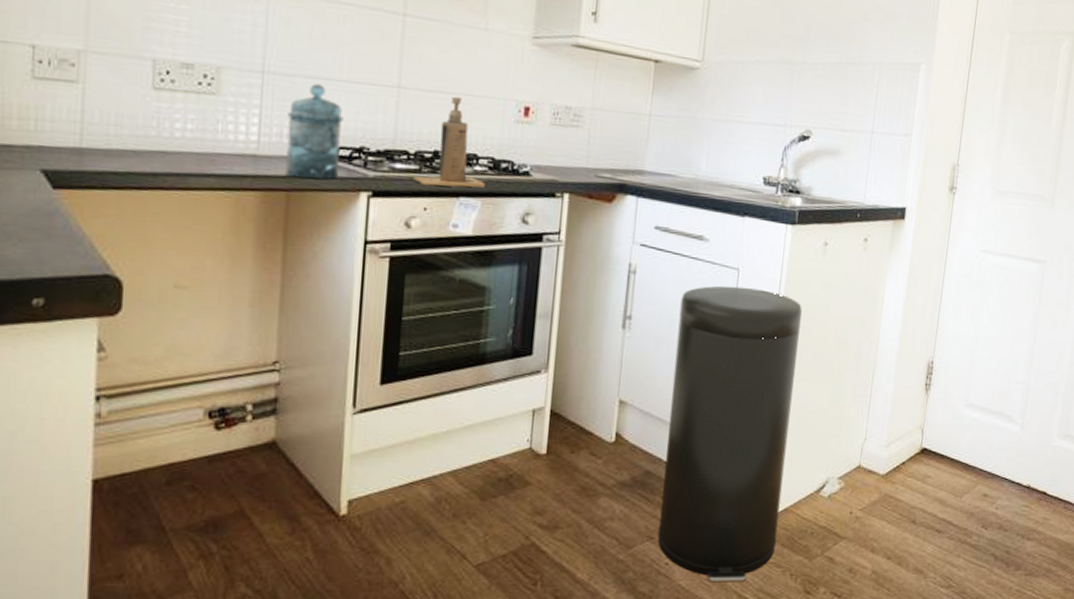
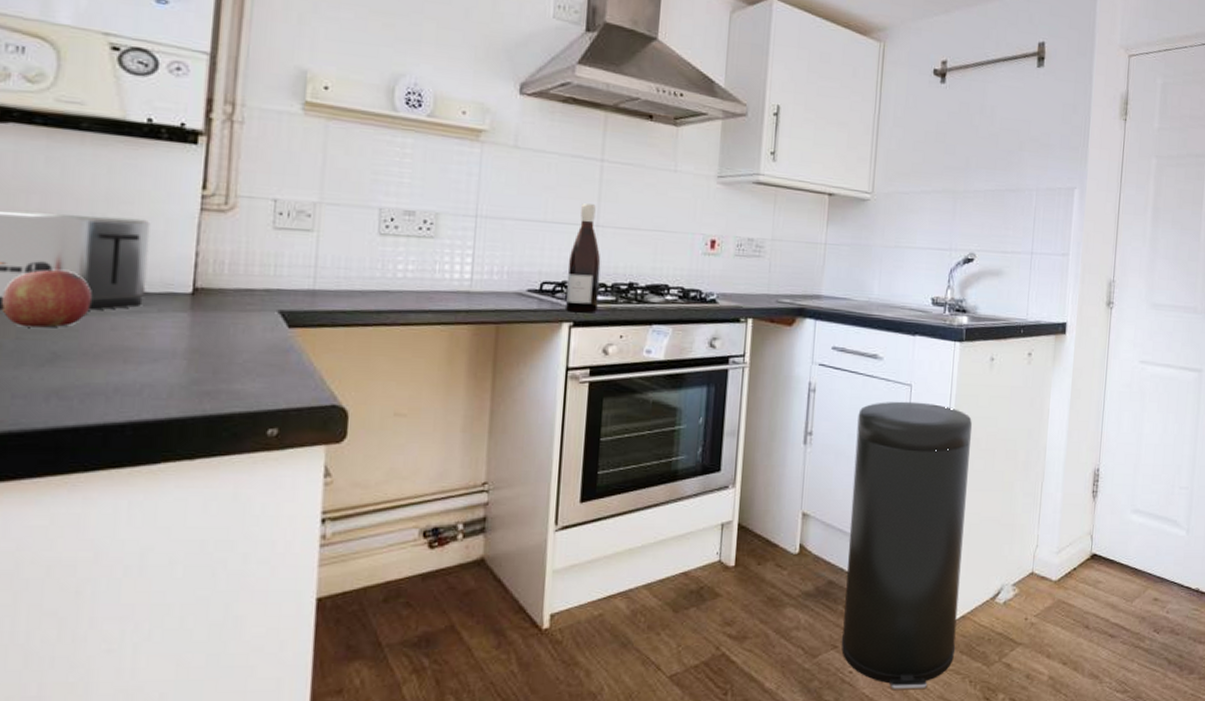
canister: present [285,84,344,179] -> none [495,225,548,312]
bottle: none [364,62,403,183] -> present [566,203,601,313]
soap dispenser: present [413,96,485,188] -> none [610,232,676,316]

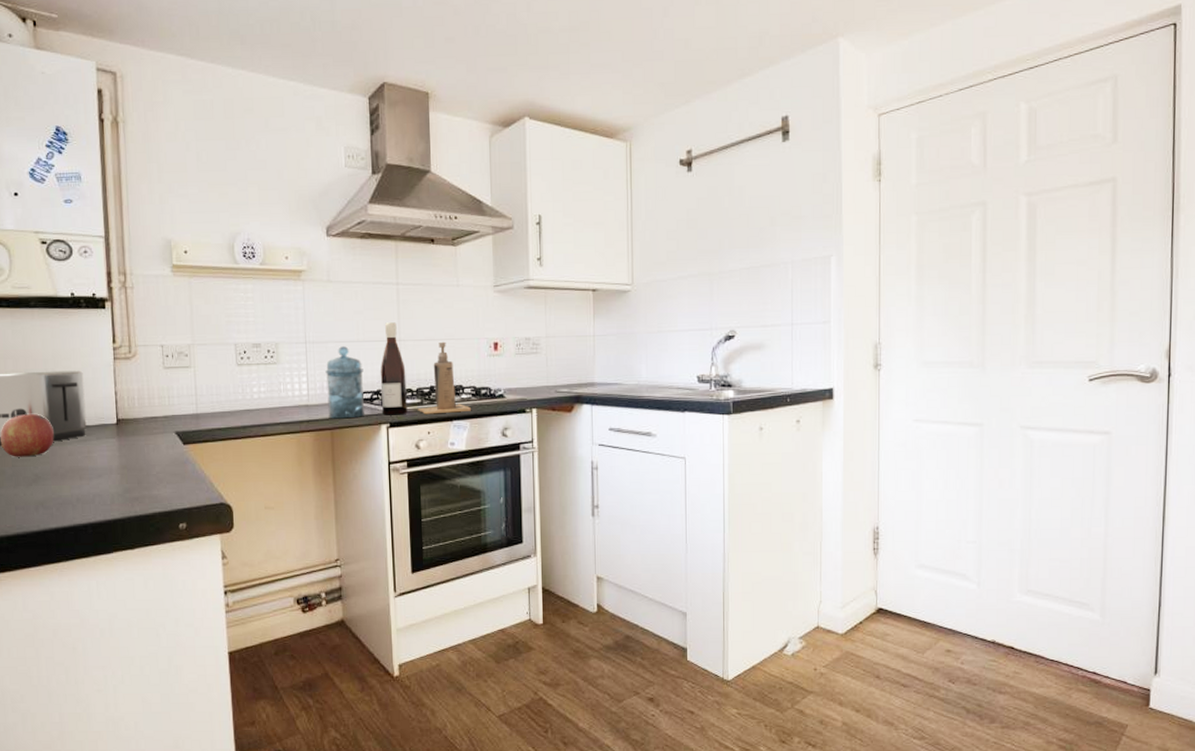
canister: none [495,225,548,312] -> present [325,346,364,419]
soap dispenser: none [610,232,676,316] -> present [417,341,471,415]
pedal bin: present [841,401,972,690] -> none [638,473,749,732]

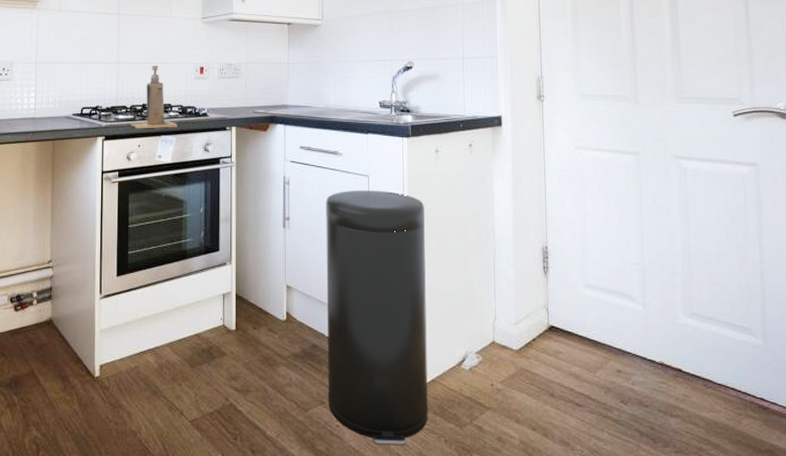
canister: present [325,346,364,419] -> none [51,67,85,131]
bottle: present [380,322,407,415] -> none [99,47,122,129]
pedal bin: none [638,473,749,732] -> present [326,190,429,446]

